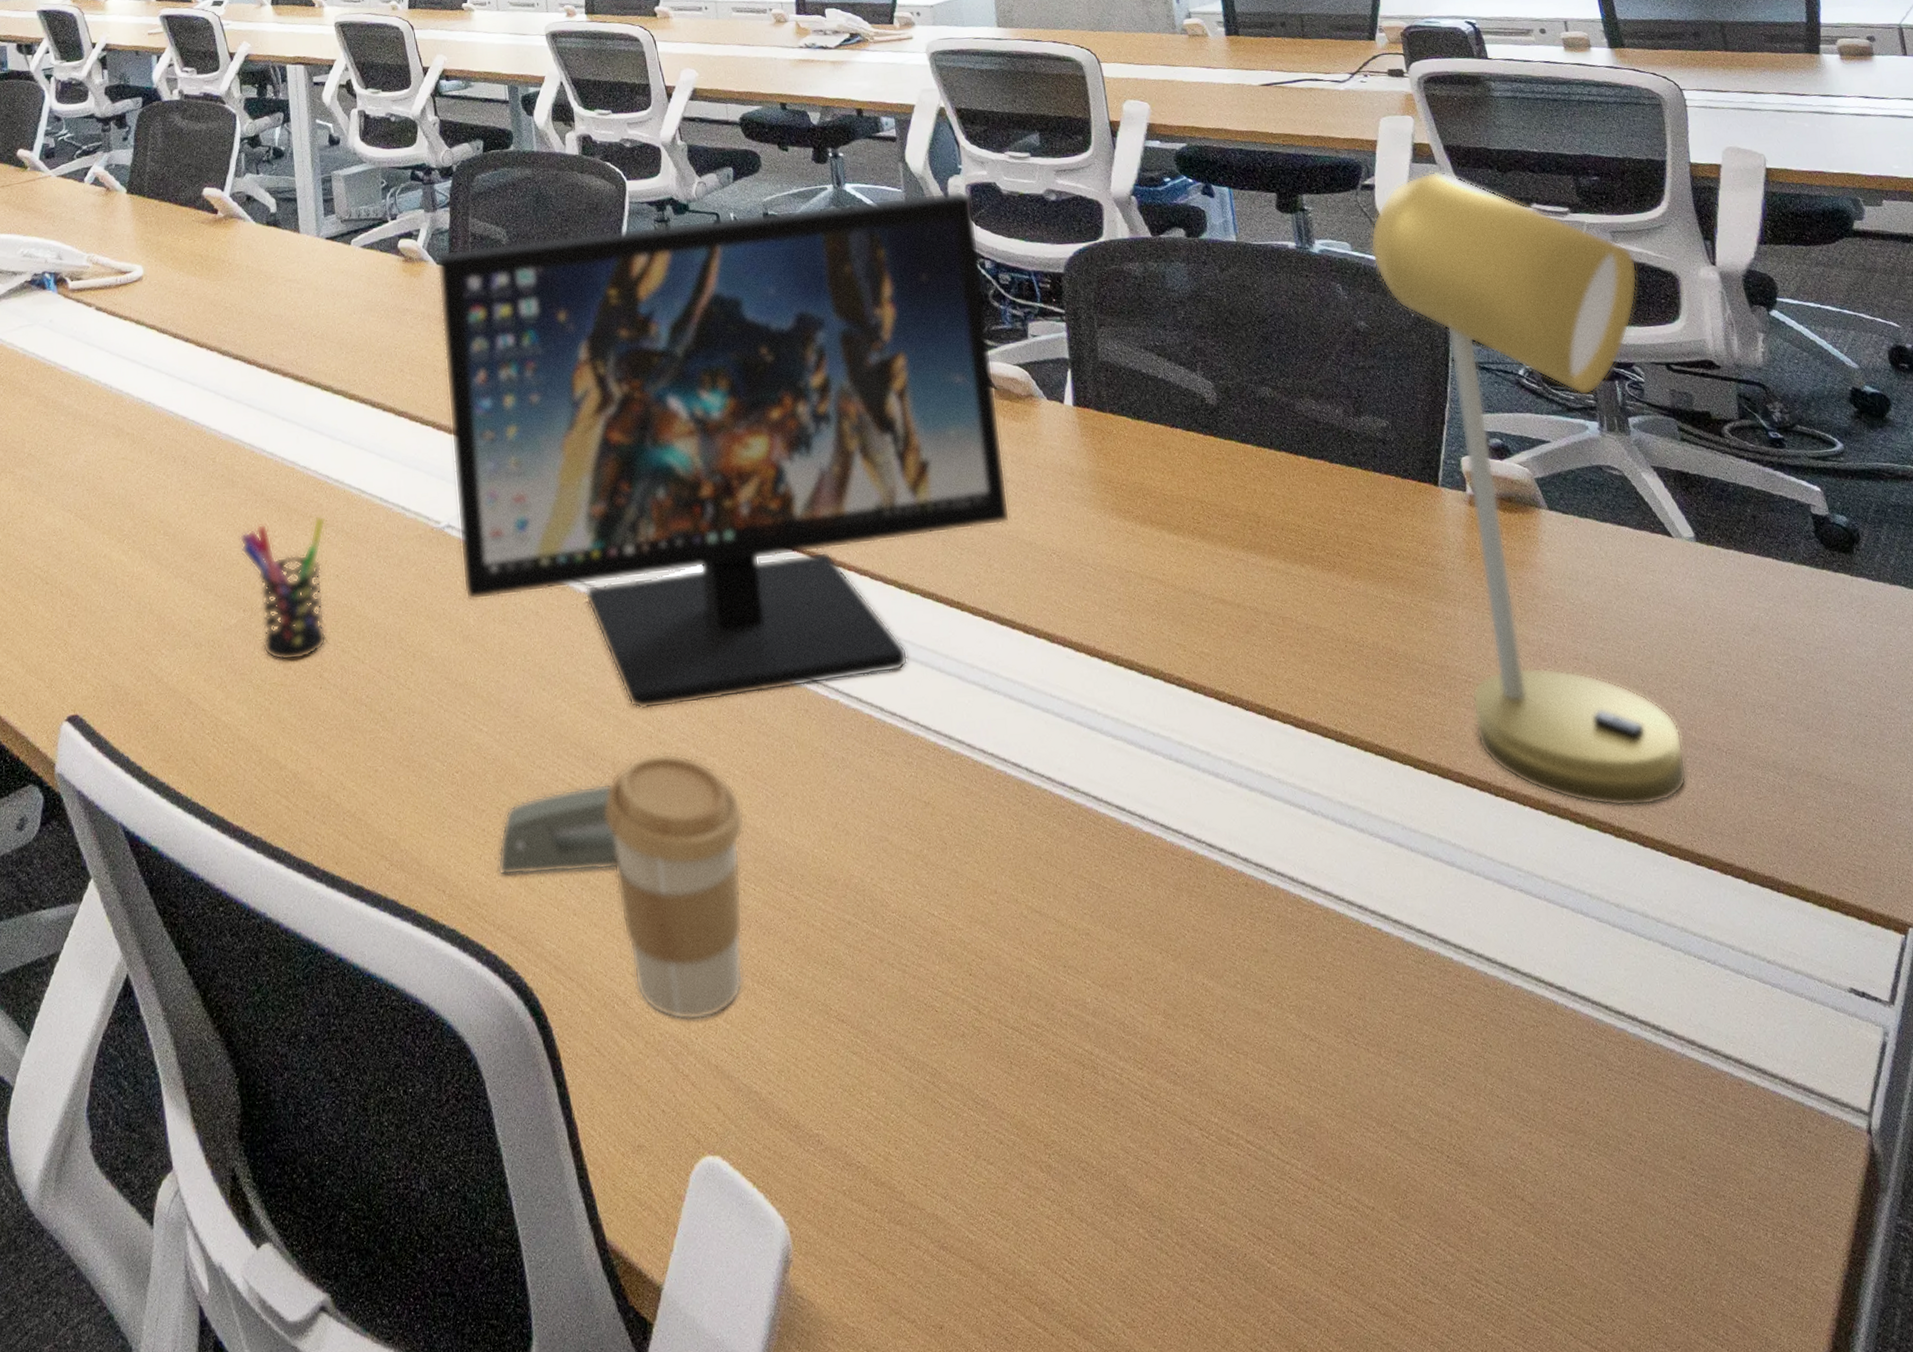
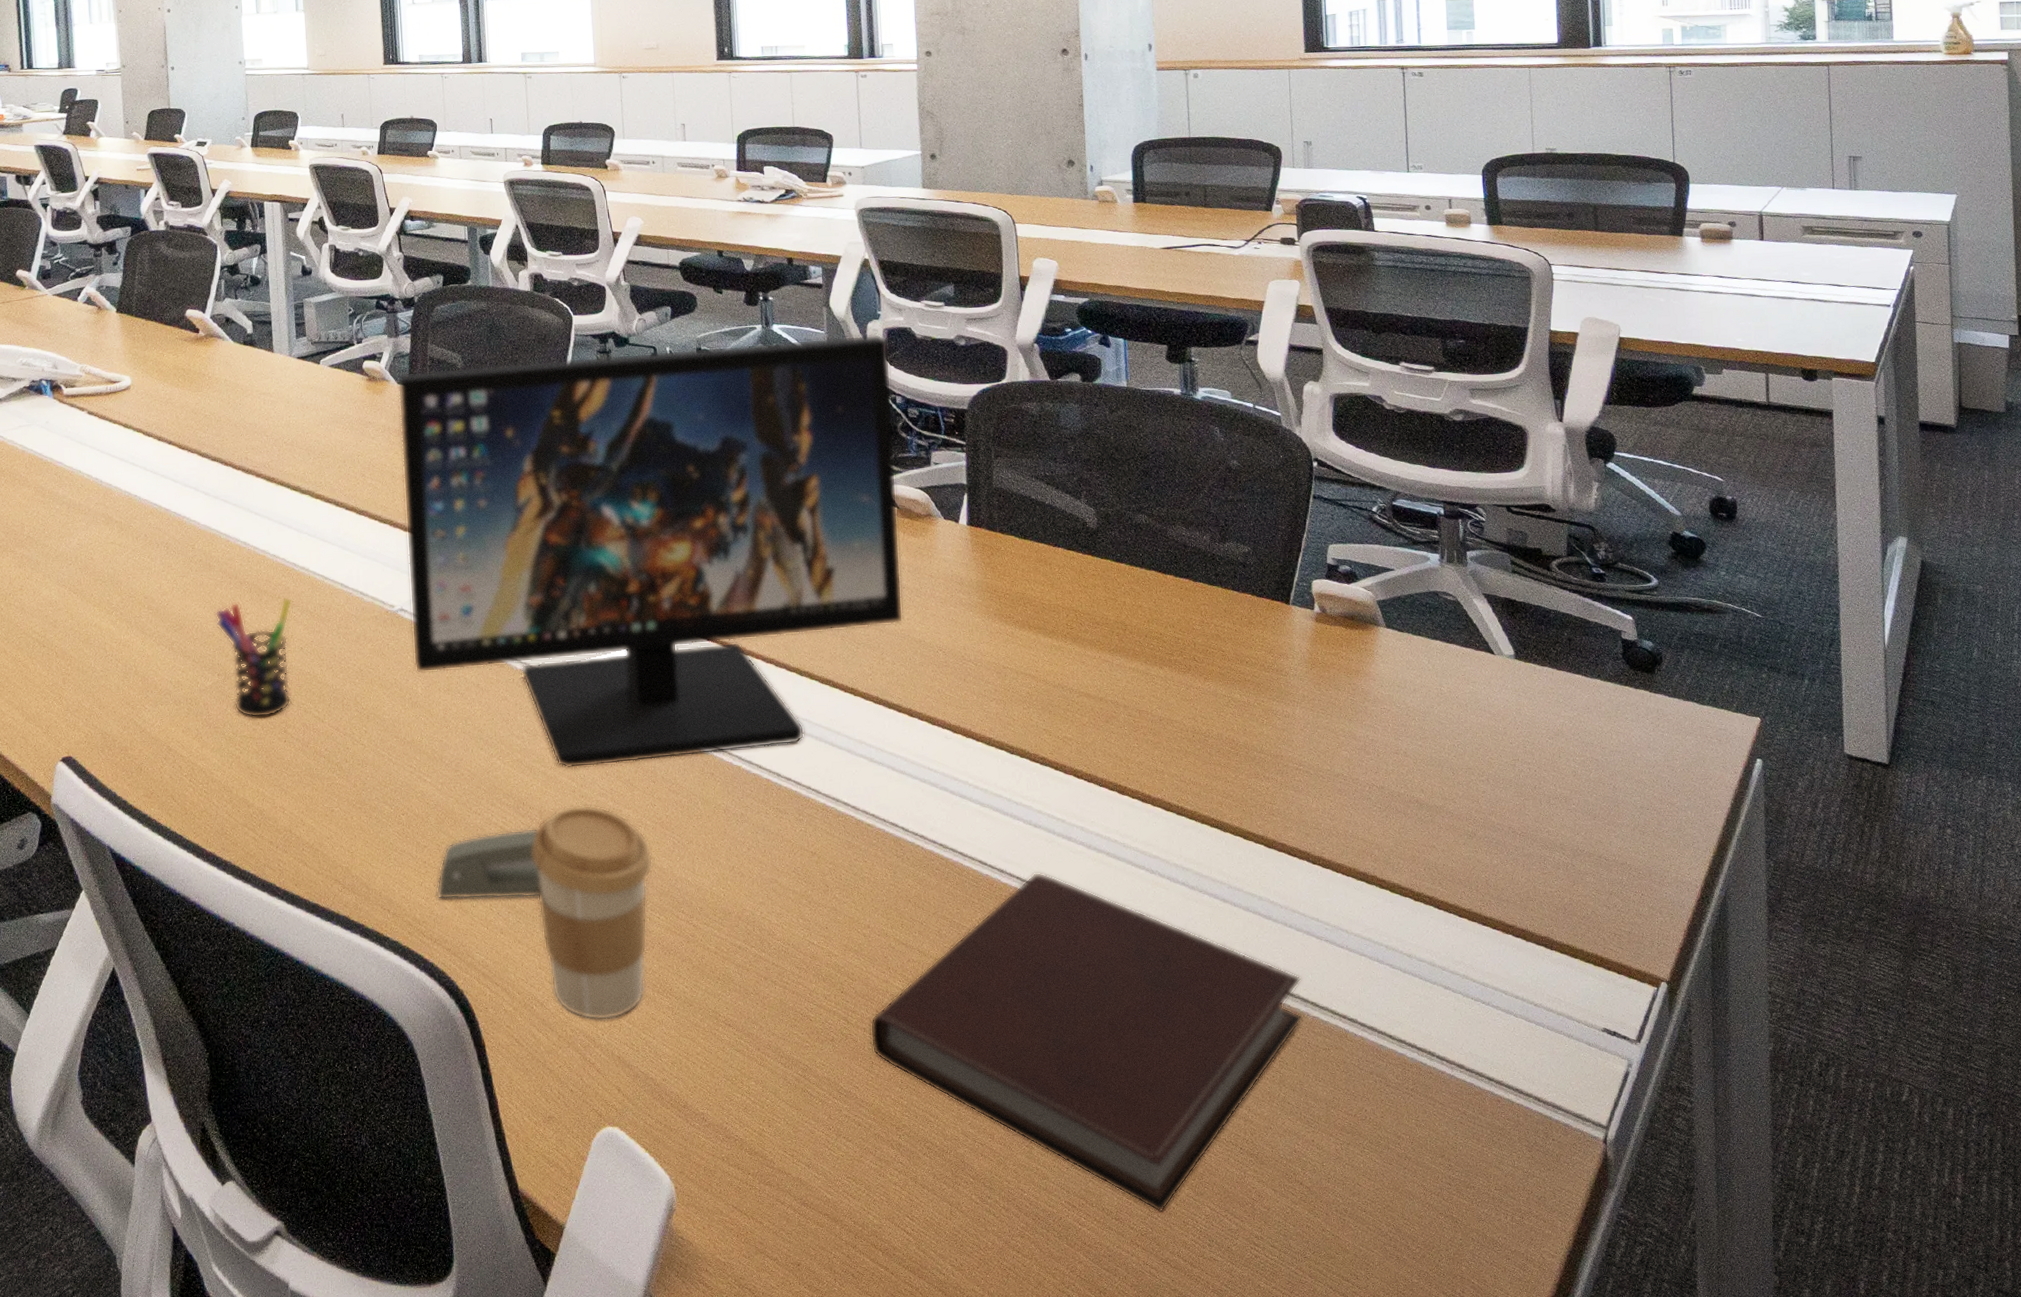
notebook: none [1005,817,1503,1243] -> present [870,872,1302,1213]
desk lamp: present [1370,171,1688,807] -> none [1249,330,1490,877]

